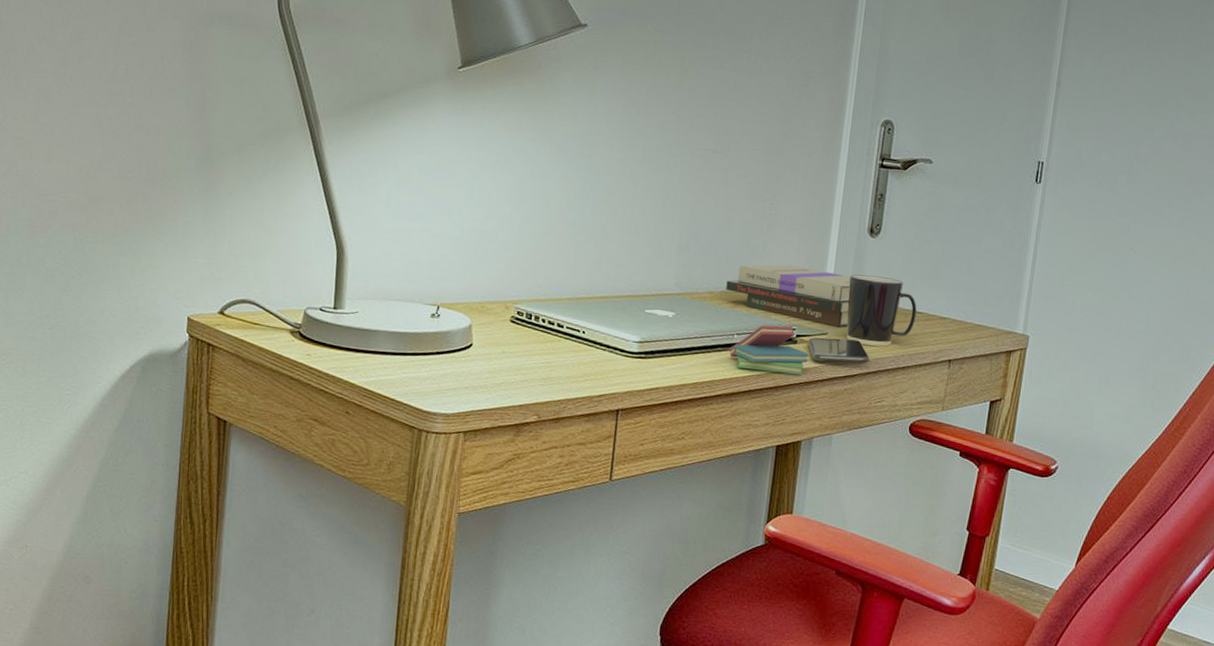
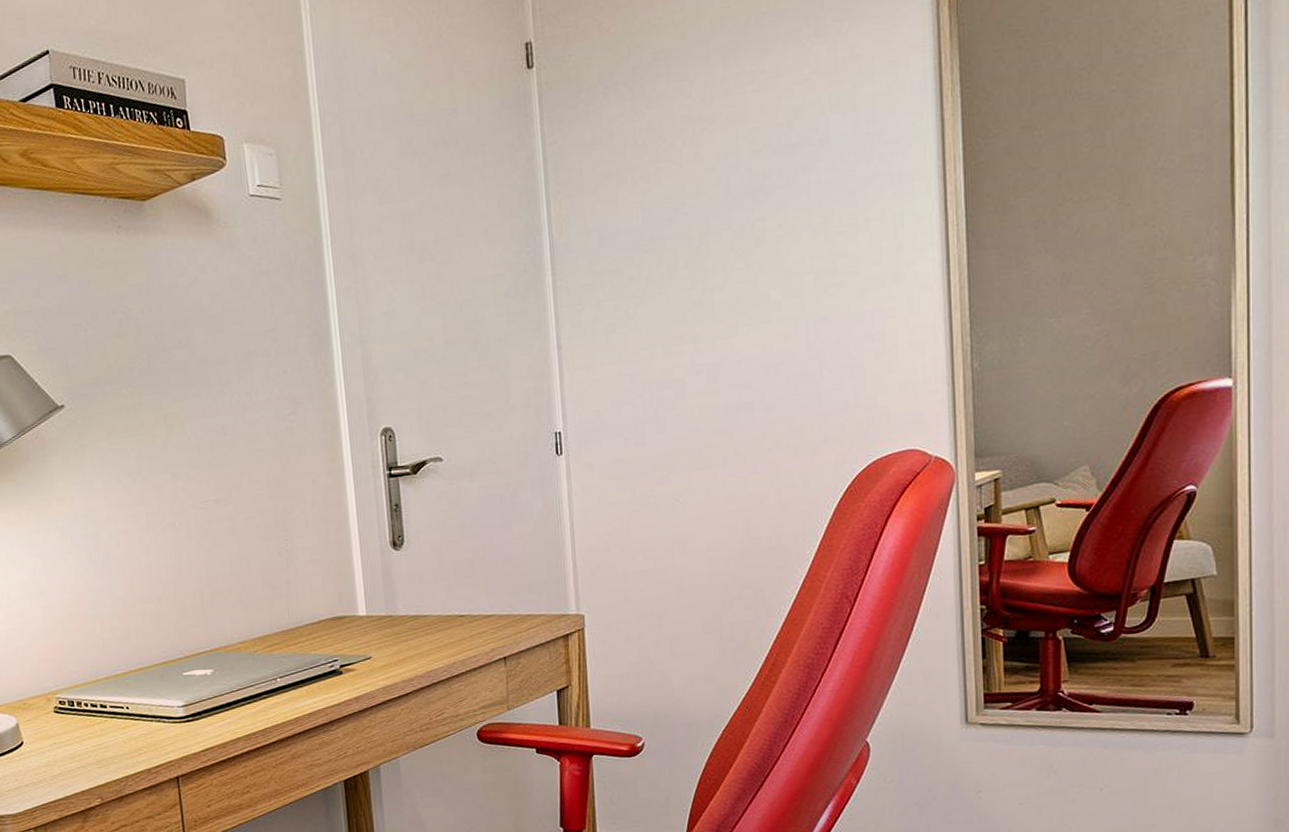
books: present [726,264,851,328] -> none [258,594,391,649]
sticky notes: present [729,325,809,376] -> none [274,658,358,711]
smartphone: present [808,337,870,364] -> none [353,657,421,688]
mug: present [846,274,917,347] -> none [381,587,460,661]

